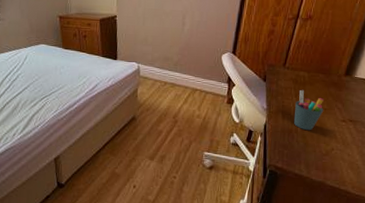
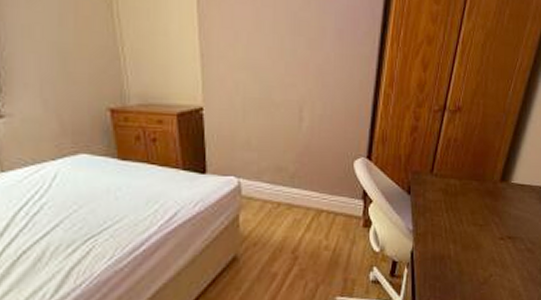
pen holder: present [294,89,325,131] -> none [446,202,480,255]

